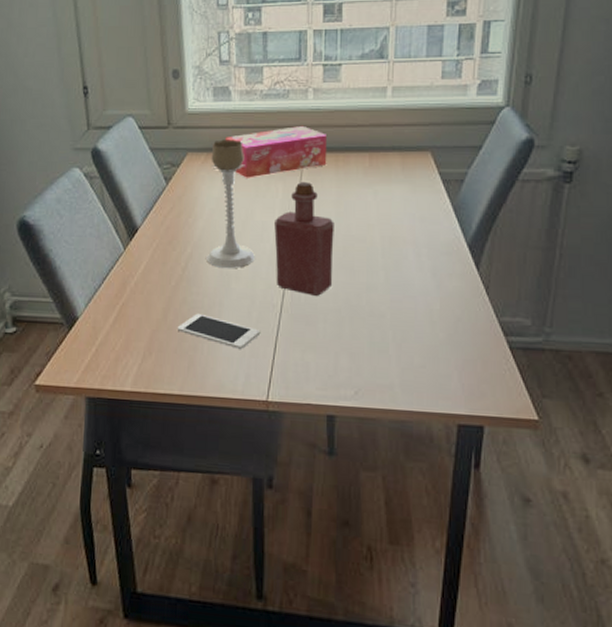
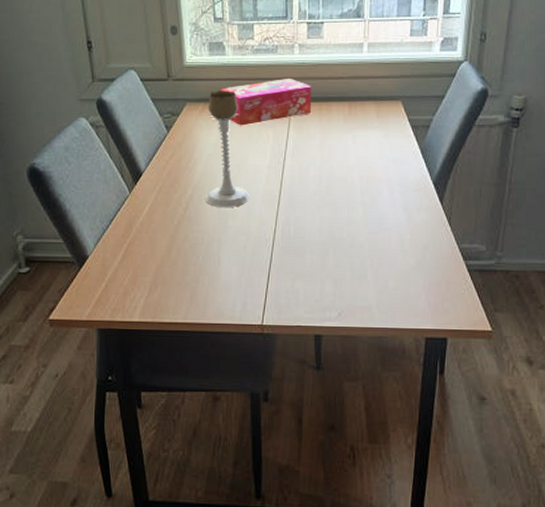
cell phone: present [177,313,261,349] -> none [180,249,256,280]
bottle: present [274,181,334,296] -> none [266,128,319,230]

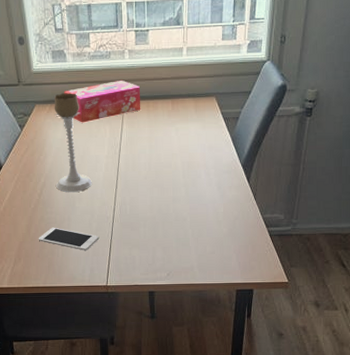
cell phone: none [180,249,256,280] -> present [38,227,100,251]

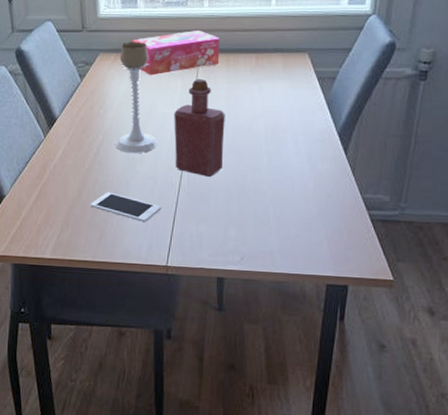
bottle: none [105,123,149,208] -> present [174,78,225,177]

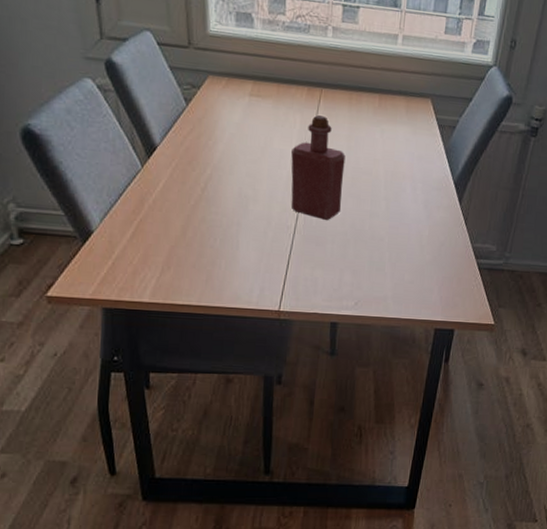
cell phone: present [90,192,162,222] -> none [195,231,275,265]
candle holder: present [115,42,157,153] -> none [226,66,272,191]
tissue box: present [132,30,220,76] -> none [247,61,343,107]

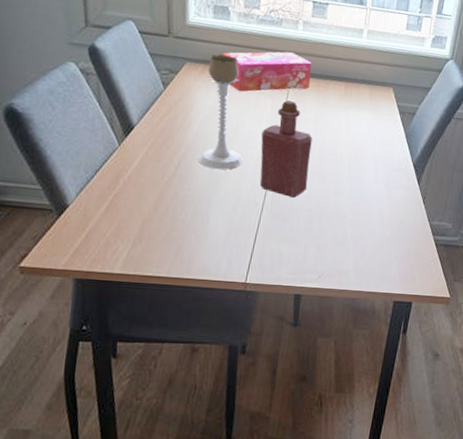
candle holder: none [226,66,272,191] -> present [198,54,243,170]
tissue box: none [247,61,343,107] -> present [222,51,311,92]

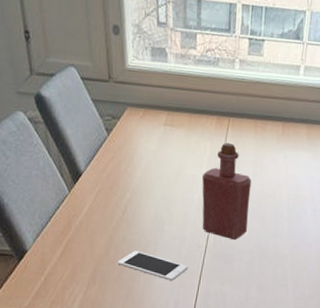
cell phone: none [167,207,244,239] -> present [117,250,188,281]
candle holder: present [198,54,243,170] -> none [143,98,185,214]
tissue box: present [222,51,311,92] -> none [162,92,249,136]

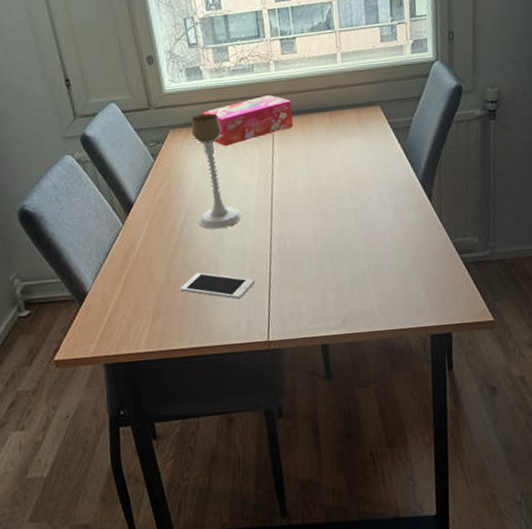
candle holder: none [143,98,185,214] -> present [190,113,242,229]
tissue box: none [162,92,249,136] -> present [202,95,294,147]
bottle: present [202,142,252,240] -> none [255,143,311,243]

